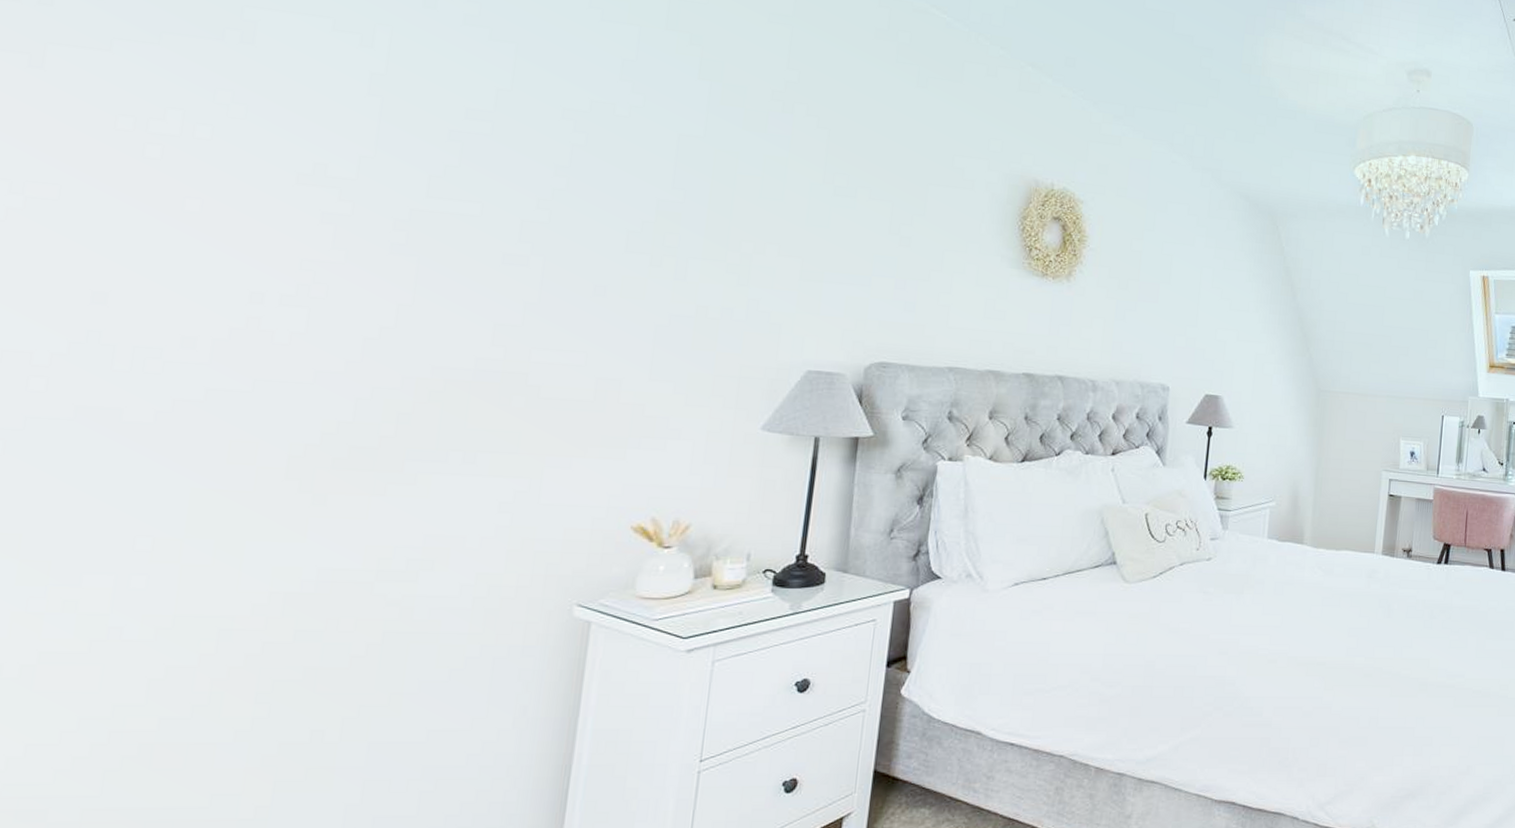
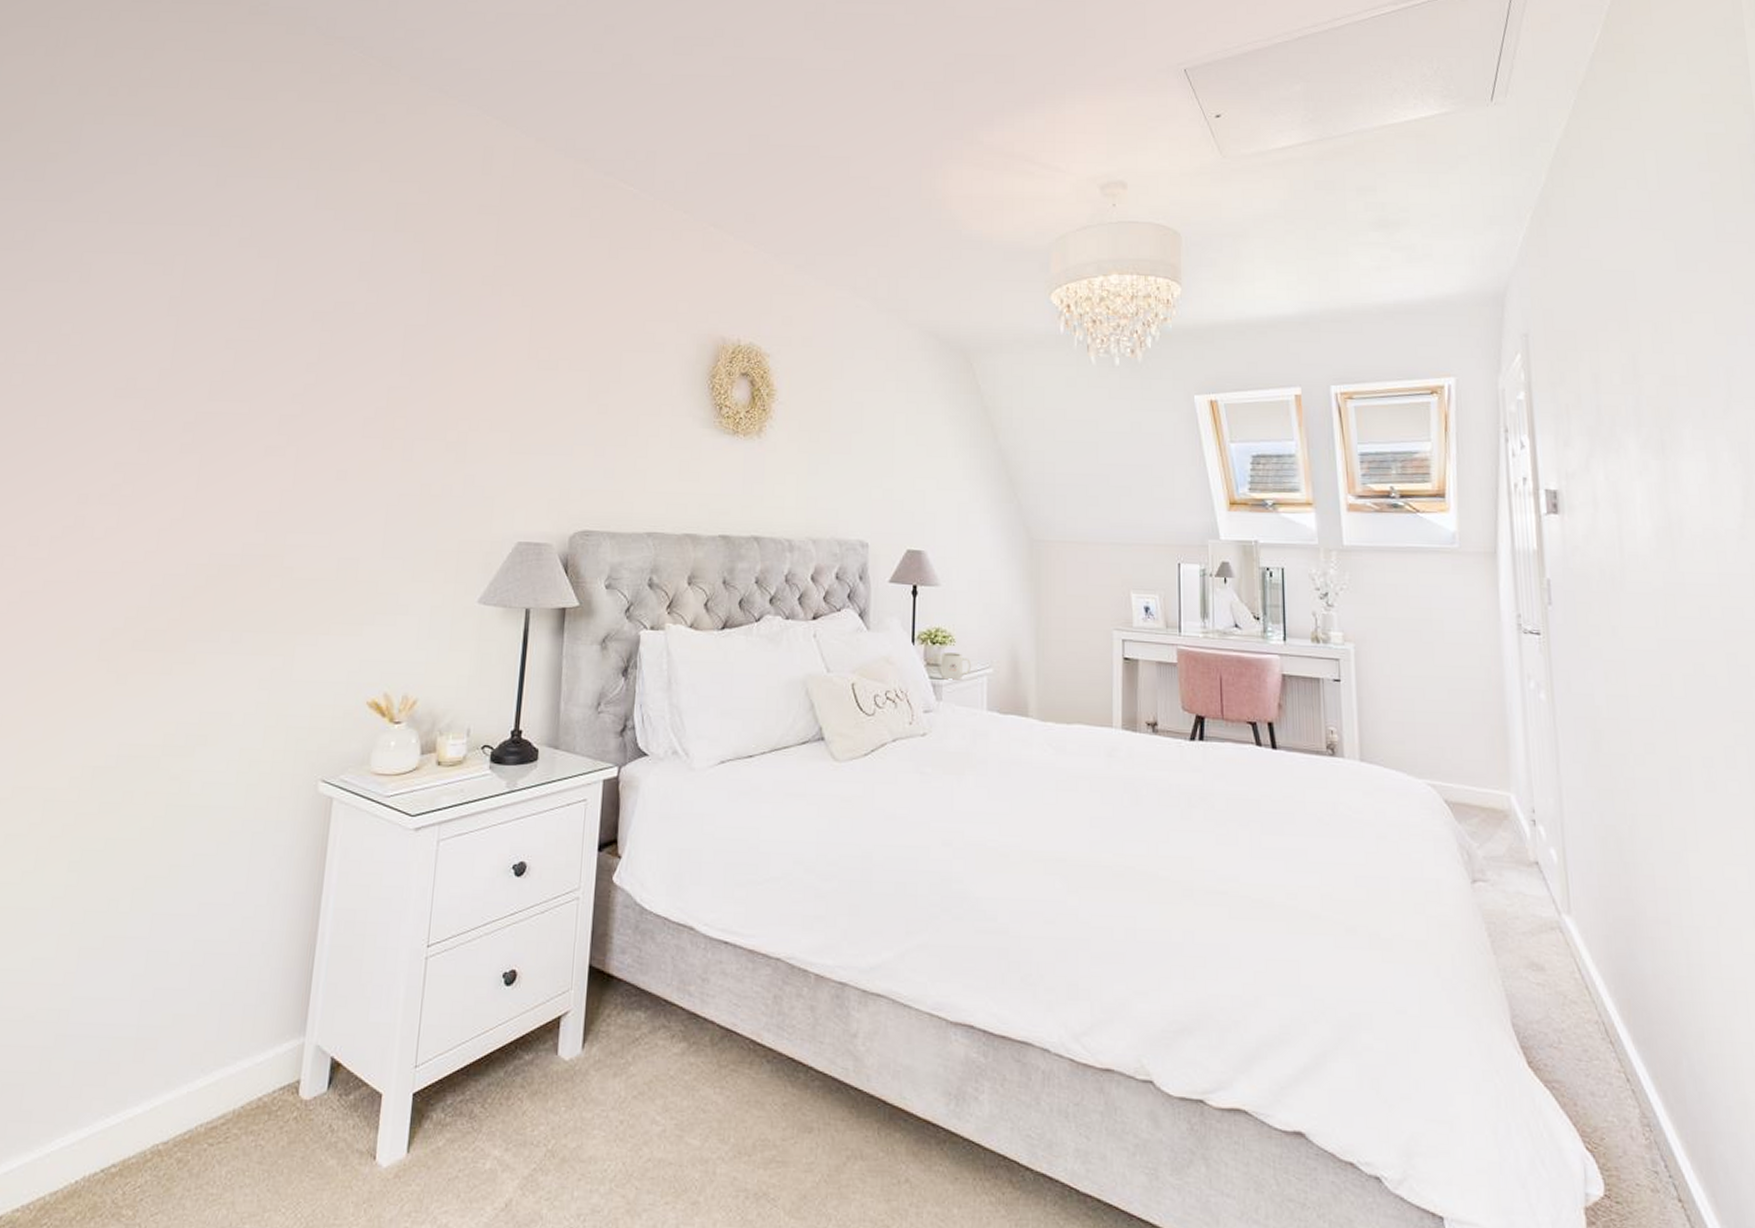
mug: none [1228,487,1257,513] -> present [940,652,972,682]

